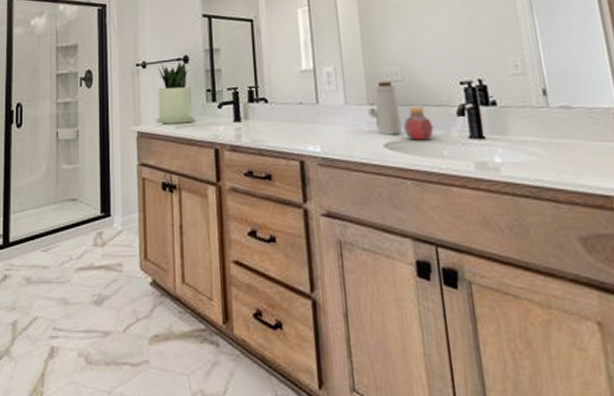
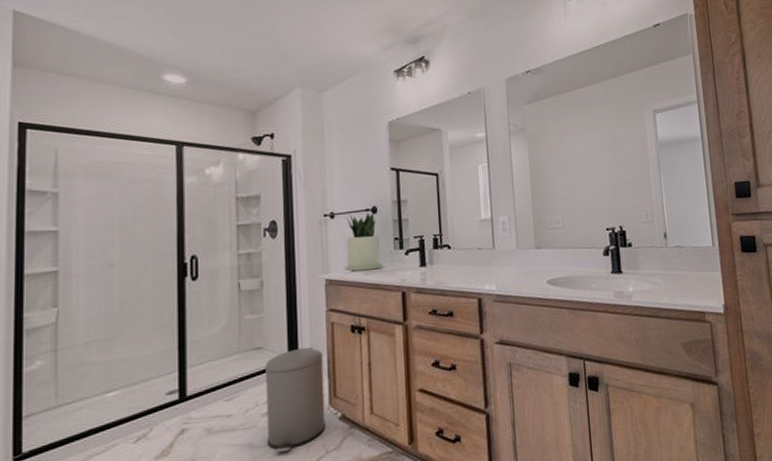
pedal bin: none [79,202,136,312] -> present [265,346,325,452]
bottle: present [367,81,403,135] -> none [535,228,562,274]
potion bottle: present [403,107,434,141] -> none [562,249,586,277]

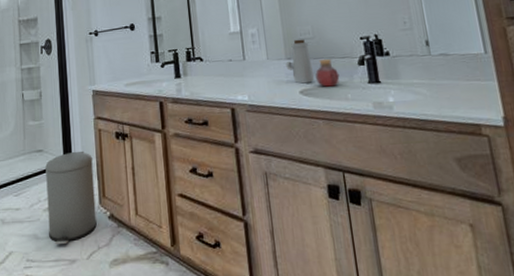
planter: present [344,213,384,272] -> none [108,29,143,83]
bottle: none [535,228,562,274] -> present [286,39,315,84]
potion bottle: none [562,249,586,277] -> present [315,59,340,87]

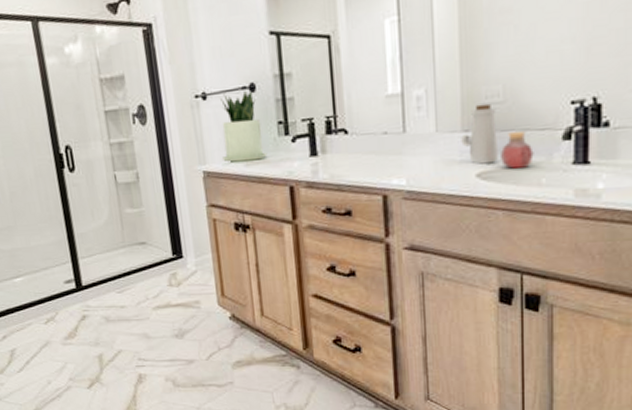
pedal bin: present [45,150,97,244] -> none [151,244,216,344]
planter: none [108,29,143,83] -> present [220,91,267,163]

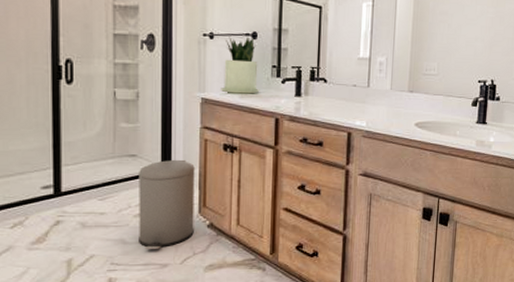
pedal bin: none [151,244,216,344] -> present [139,159,195,249]
bottle: present [461,103,499,165] -> none [407,74,432,117]
potion bottle: present [499,132,534,169] -> none [431,97,454,122]

